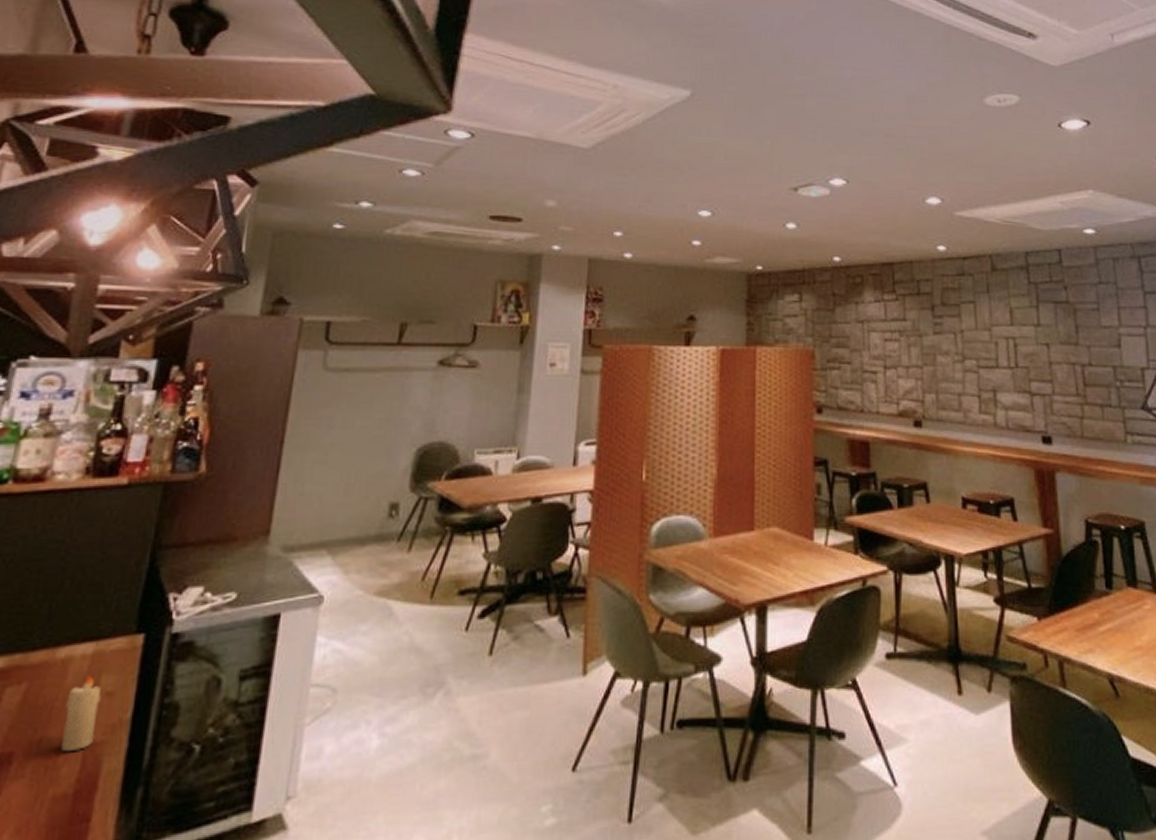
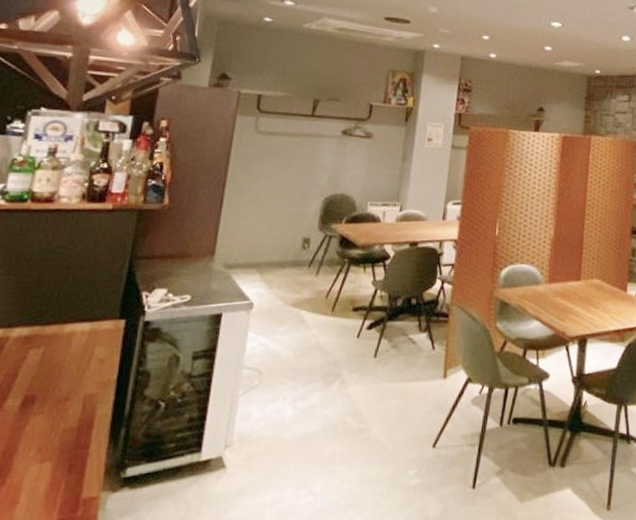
candle: present [61,674,101,753] -> none [68,345,96,399]

